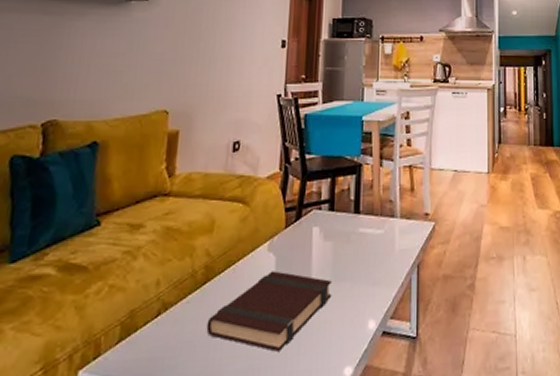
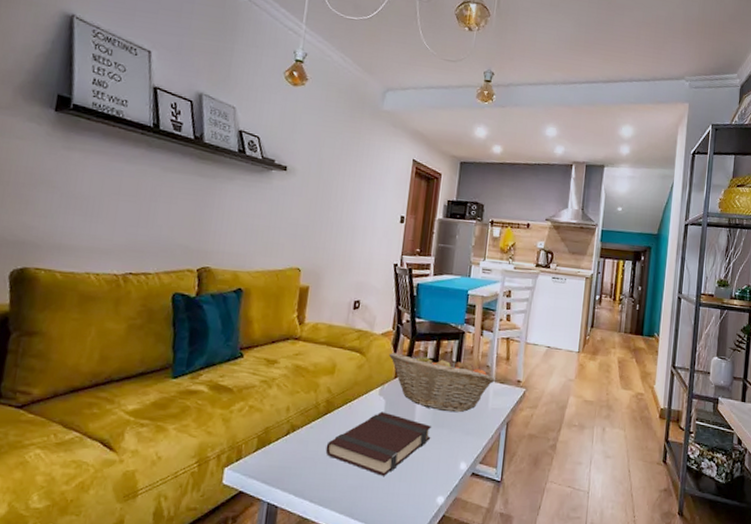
fruit basket: none [278,193,400,262] -> present [389,353,495,413]

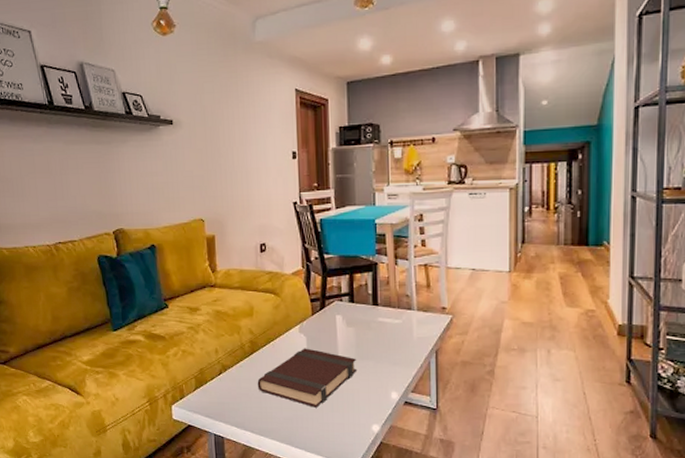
fruit basket: present [389,353,495,413] -> none [303,288,417,344]

